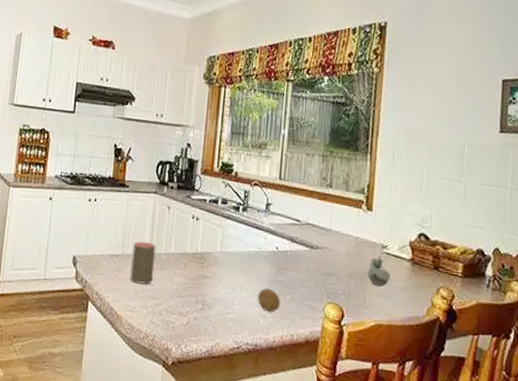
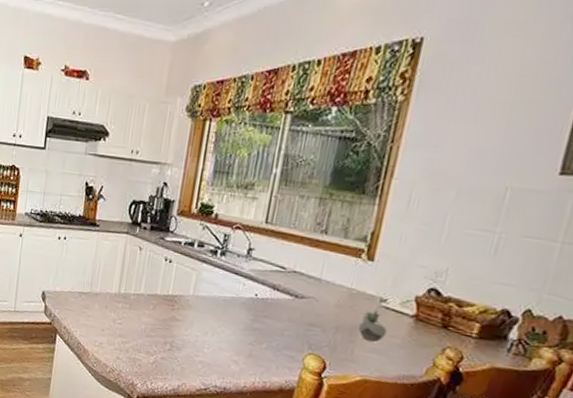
cup: present [130,241,157,285] -> none [97,280,126,323]
fruit: present [257,288,281,313] -> none [229,334,256,359]

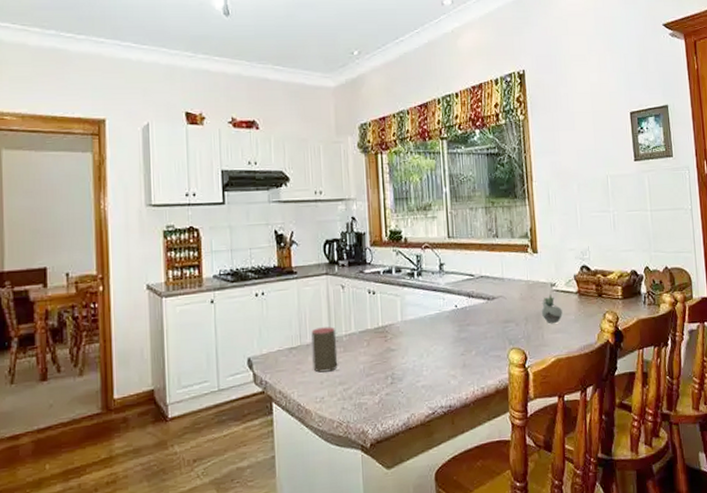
cup: none [97,280,126,323] -> present [311,326,338,373]

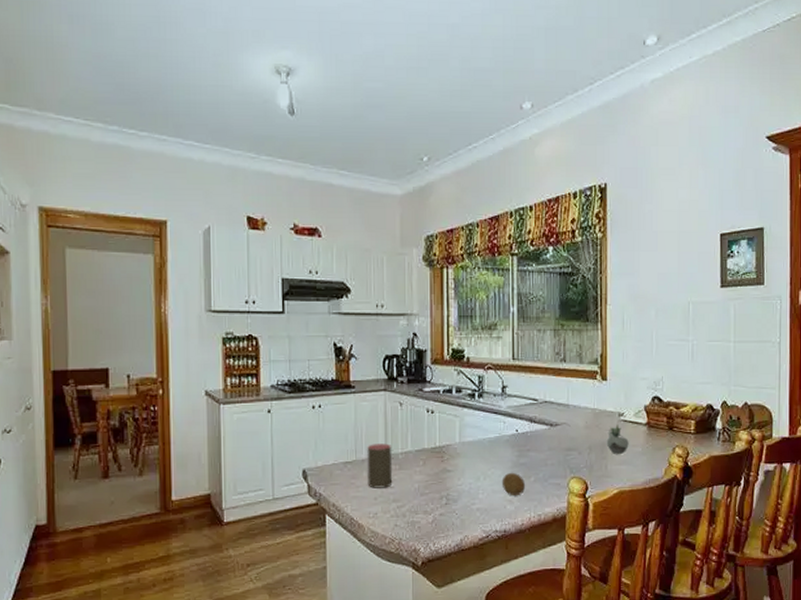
fruit: none [444,347,468,371] -> present [501,472,526,496]

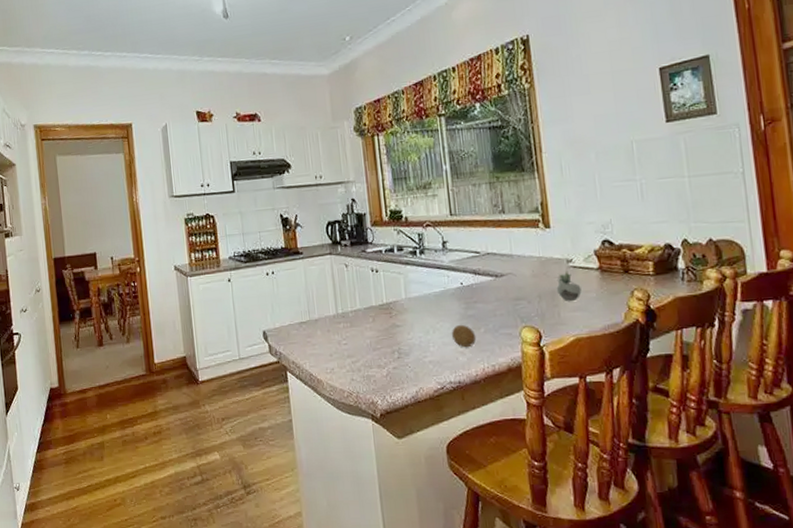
cup: present [367,443,393,488] -> none [319,303,346,346]

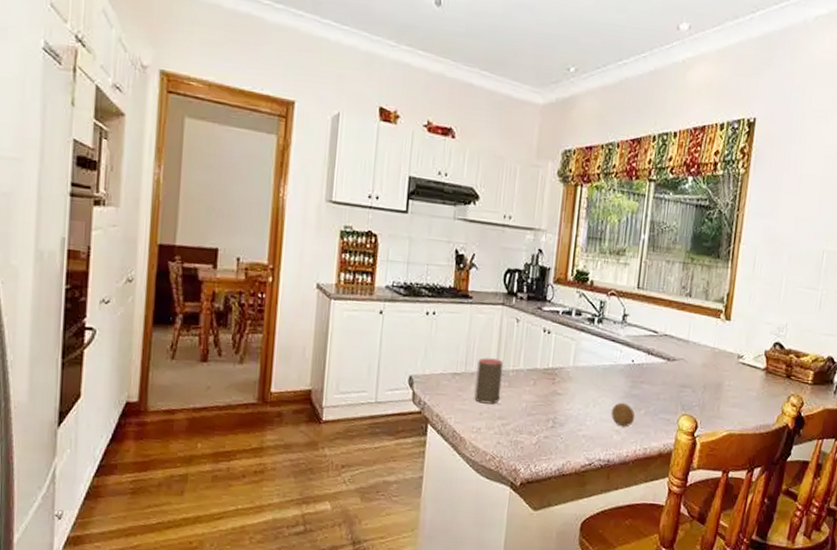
cup: none [319,303,346,346] -> present [474,357,504,404]
succulent plant: present [532,270,582,302] -> none [704,359,745,398]

